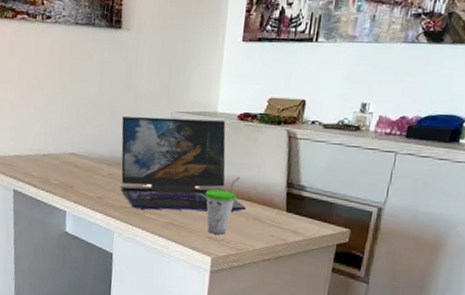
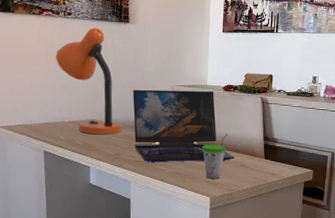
desk lamp: none [29,35,107,173] -> present [55,27,122,135]

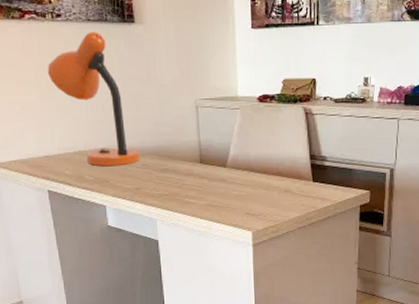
laptop: present [133,89,234,163] -> none [148,104,277,195]
cup: present [202,133,229,179] -> none [237,154,268,210]

